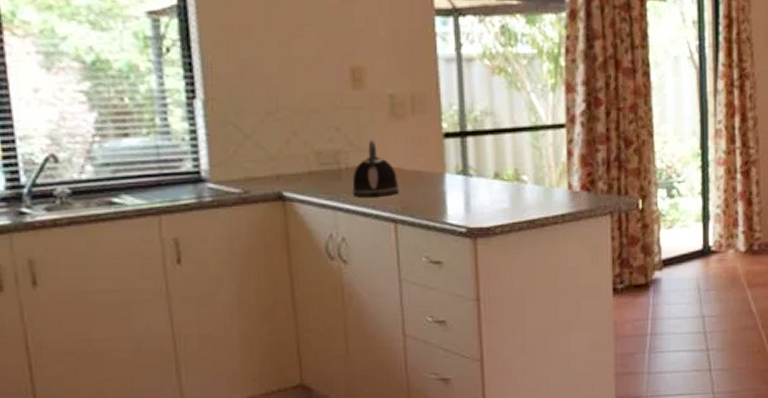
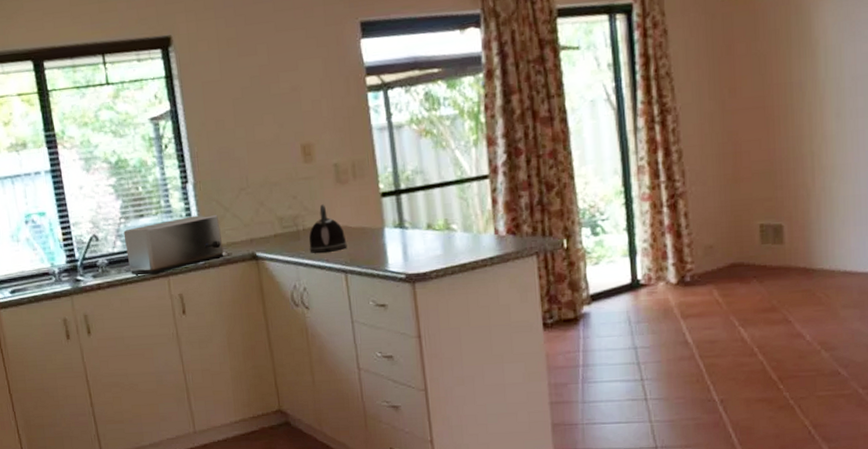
toaster: none [97,140,240,213] -> present [123,214,224,275]

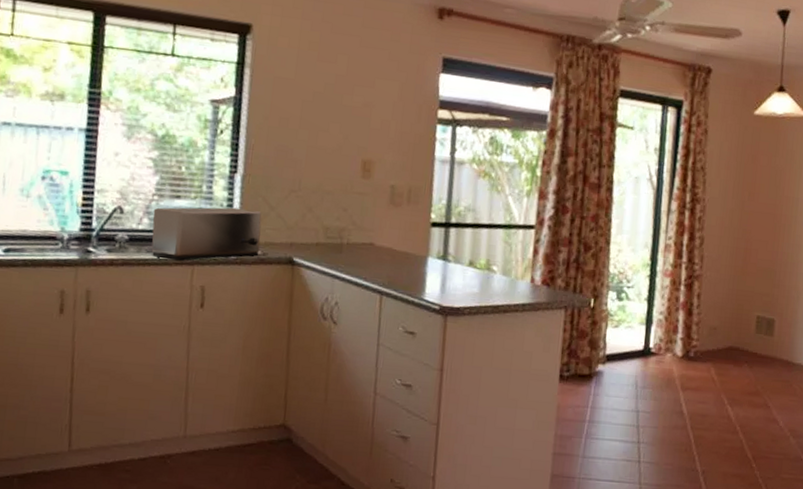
kettle: present [309,204,347,253] -> none [349,222,389,271]

